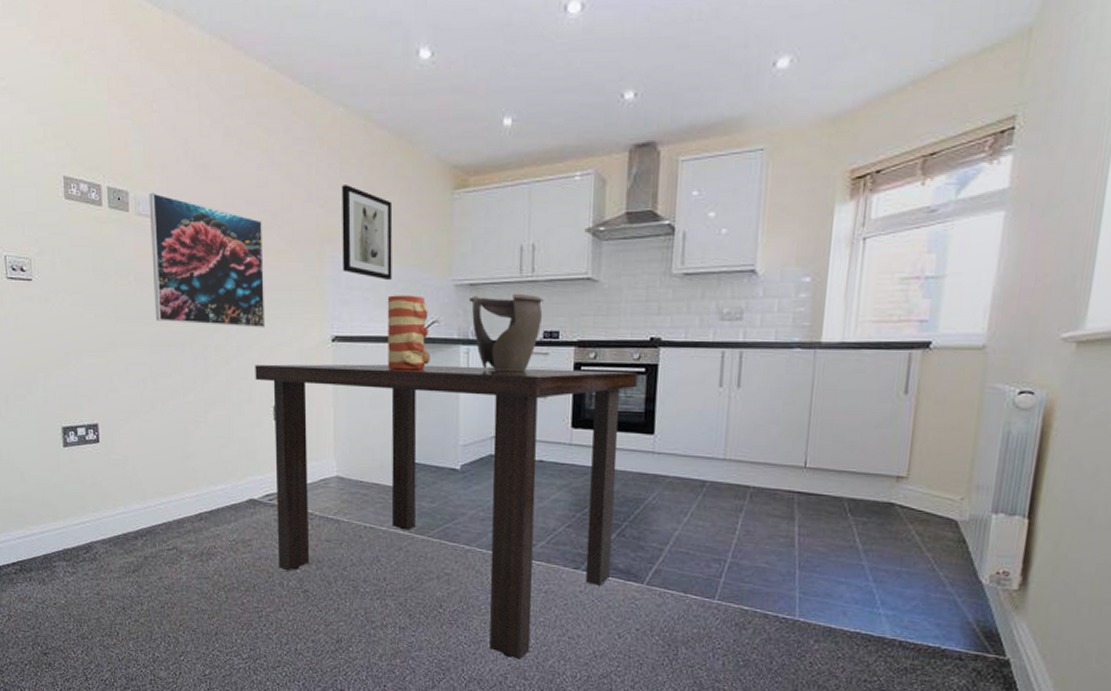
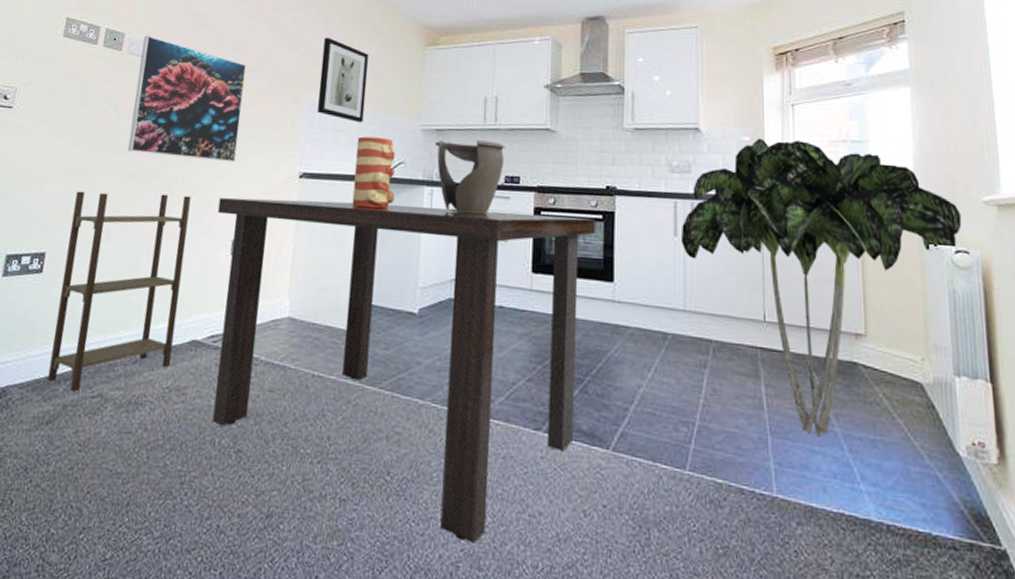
shelving unit: none [114,363,234,546] -> present [47,191,192,392]
indoor plant: none [725,279,1034,569] -> present [680,138,962,437]

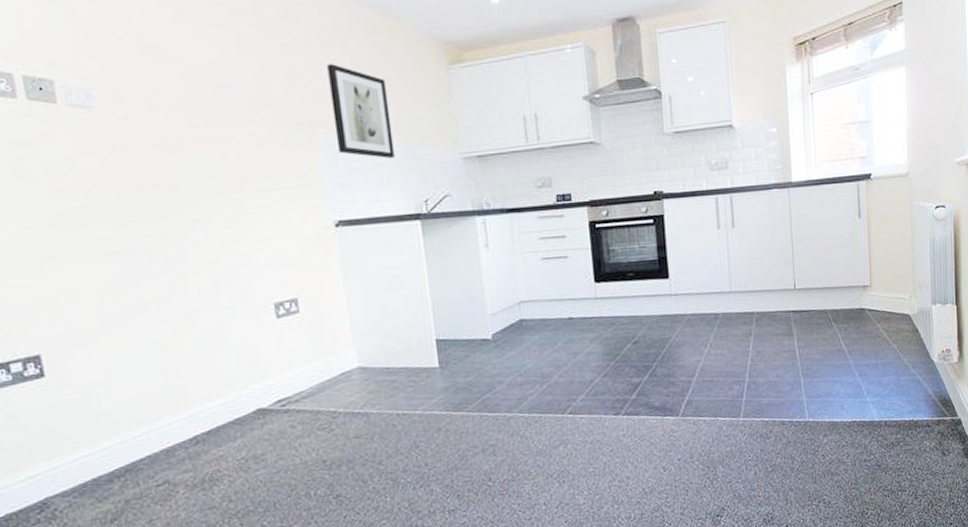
shelving unit: present [47,191,192,392] -> none [55,264,240,486]
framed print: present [128,35,246,163] -> none [82,80,254,226]
dining table: present [212,197,595,544] -> none [246,223,648,515]
vase: present [352,136,396,210] -> none [392,171,447,249]
decorative bowl: present [435,140,505,215] -> none [479,161,553,238]
indoor plant: present [680,138,962,437] -> none [723,127,941,370]

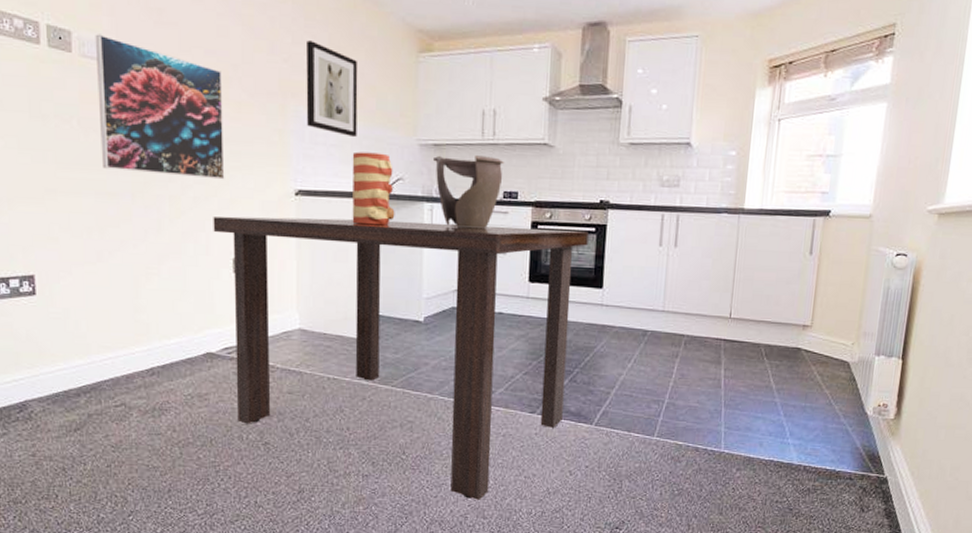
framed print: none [82,80,254,226] -> present [95,34,225,180]
dining table: none [246,223,648,515] -> present [213,216,589,500]
vase: none [392,171,447,249] -> present [352,151,395,226]
decorative bowl: none [479,161,553,238] -> present [434,155,504,229]

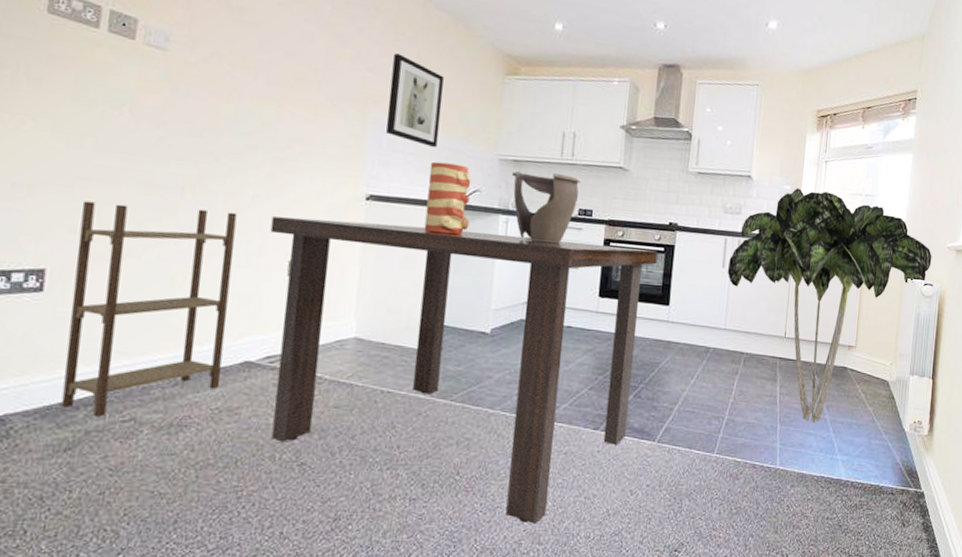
shelving unit: none [53,211,189,403] -> present [61,201,237,417]
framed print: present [95,34,225,180] -> none [151,25,301,180]
indoor plant: none [664,153,908,406] -> present [727,188,932,423]

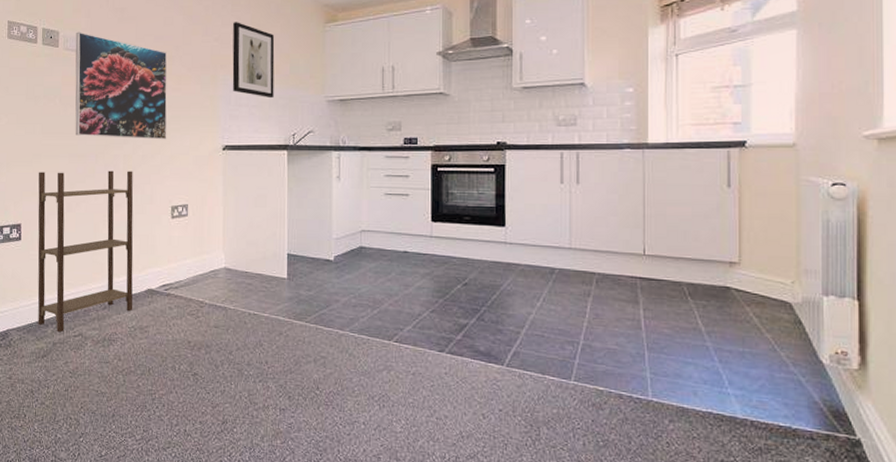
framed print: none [151,25,301,180] -> present [75,32,167,140]
dining table: present [270,216,658,524] -> none [156,168,488,440]
vase: present [424,161,471,236] -> none [269,110,307,173]
decorative bowl: present [512,171,581,244] -> none [340,107,403,174]
indoor plant: present [727,188,932,423] -> none [566,89,841,350]

